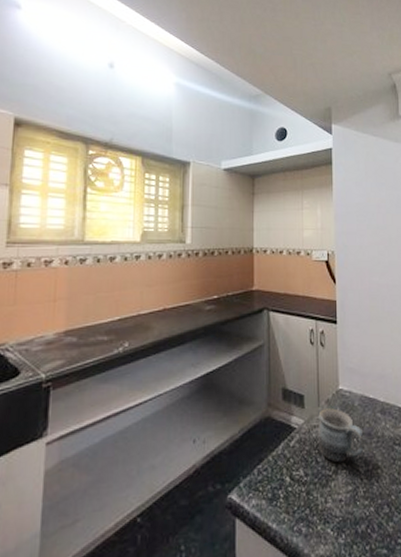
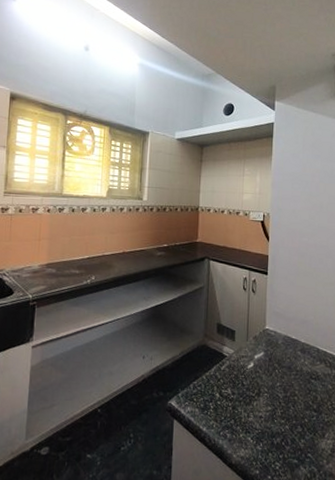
mug: present [318,408,363,463] -> none [245,343,284,388]

